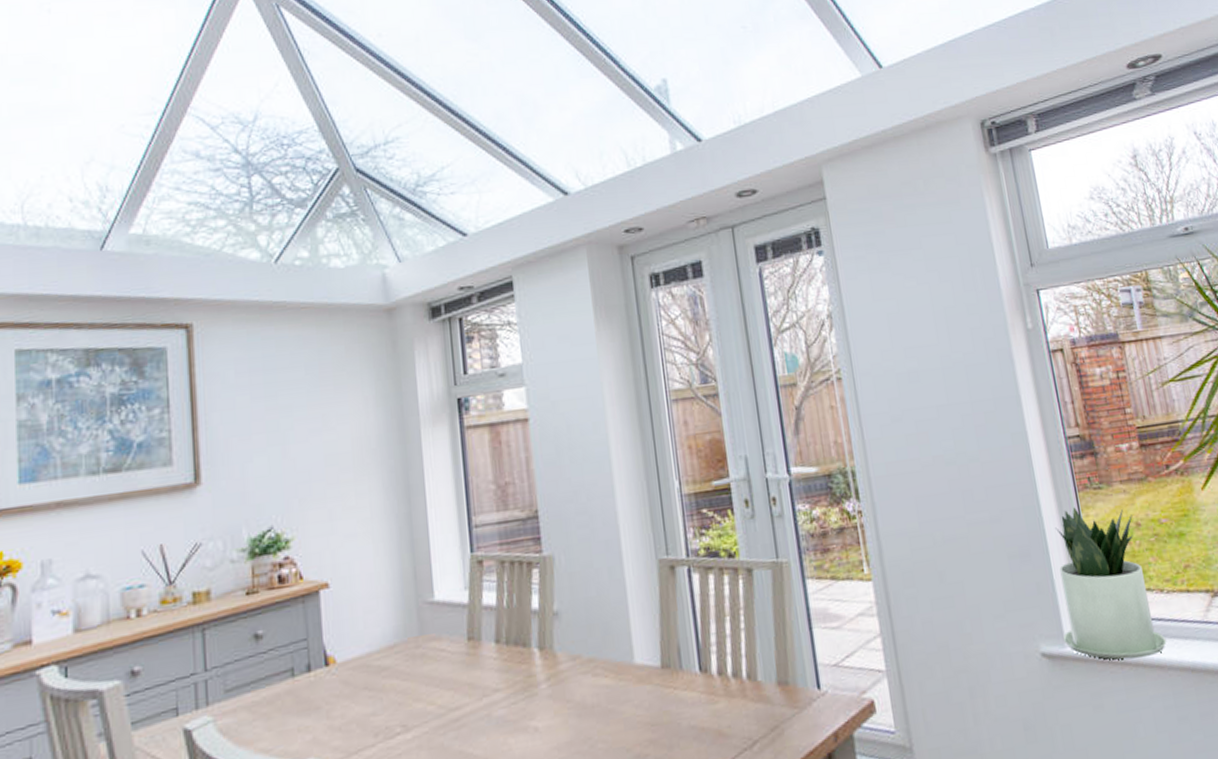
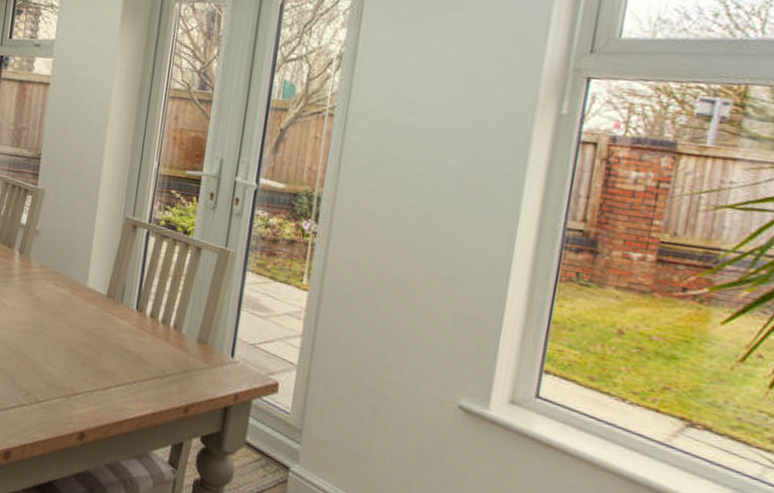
planter: present [1055,507,1167,660] -> none [487,293,617,452]

